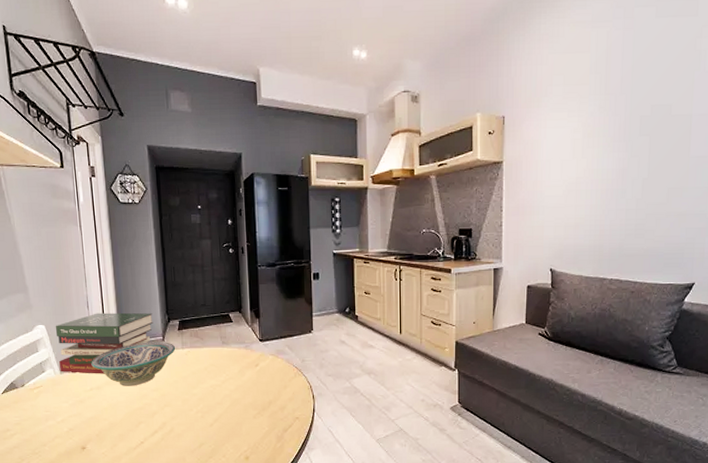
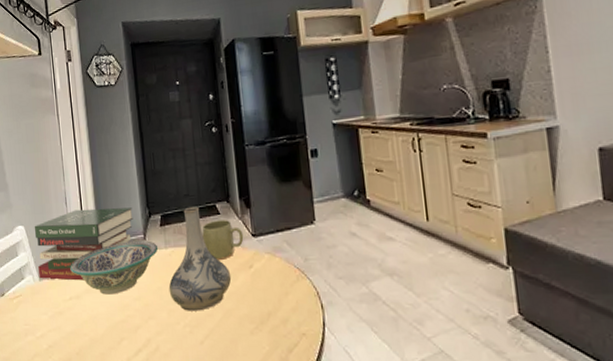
decorative vase: none [184,314,240,400] -> present [168,206,232,311]
mug: none [216,327,252,359] -> present [202,220,244,260]

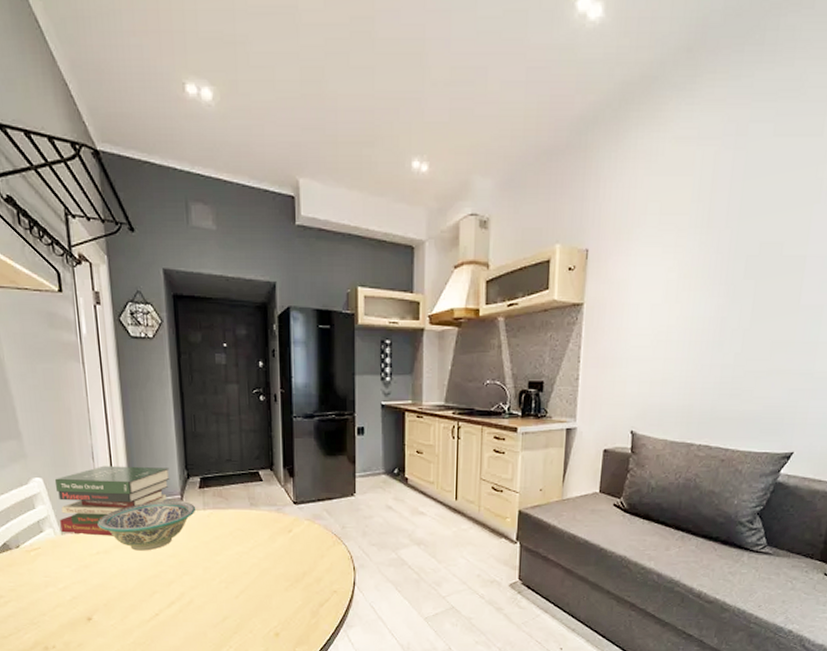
decorative vase: present [168,206,232,311] -> none [205,471,270,569]
mug: present [202,220,244,260] -> none [243,486,285,523]

